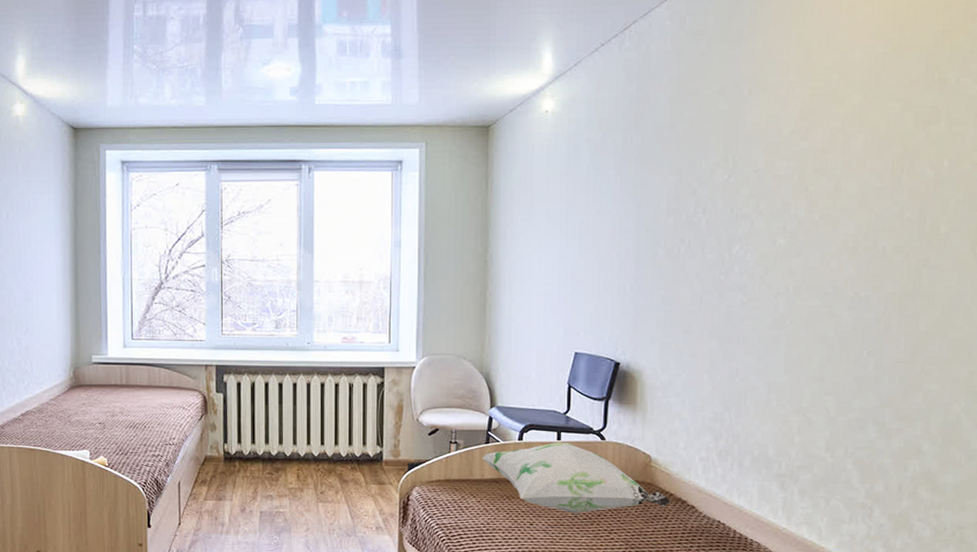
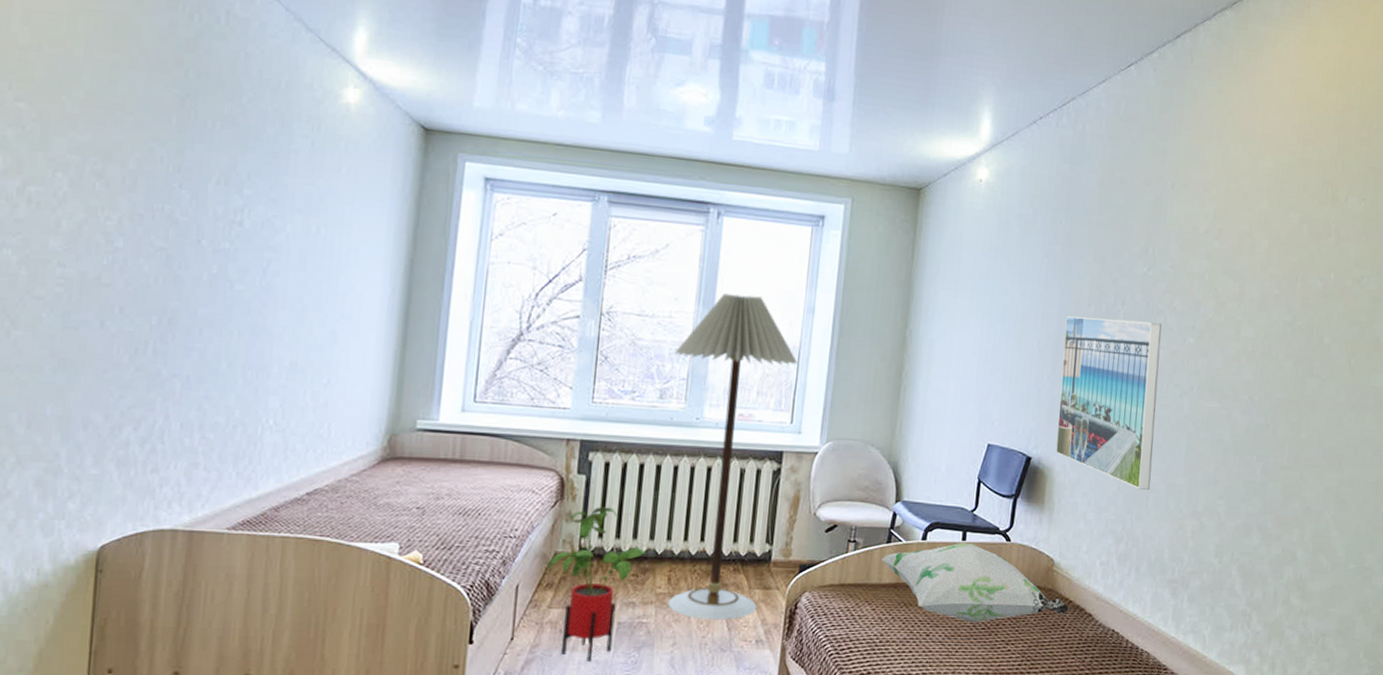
house plant: none [201,419,277,543] -> present [547,507,646,662]
floor lamp: none [284,236,390,510] -> present [668,293,798,620]
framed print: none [643,227,749,388] -> present [1055,316,1162,490]

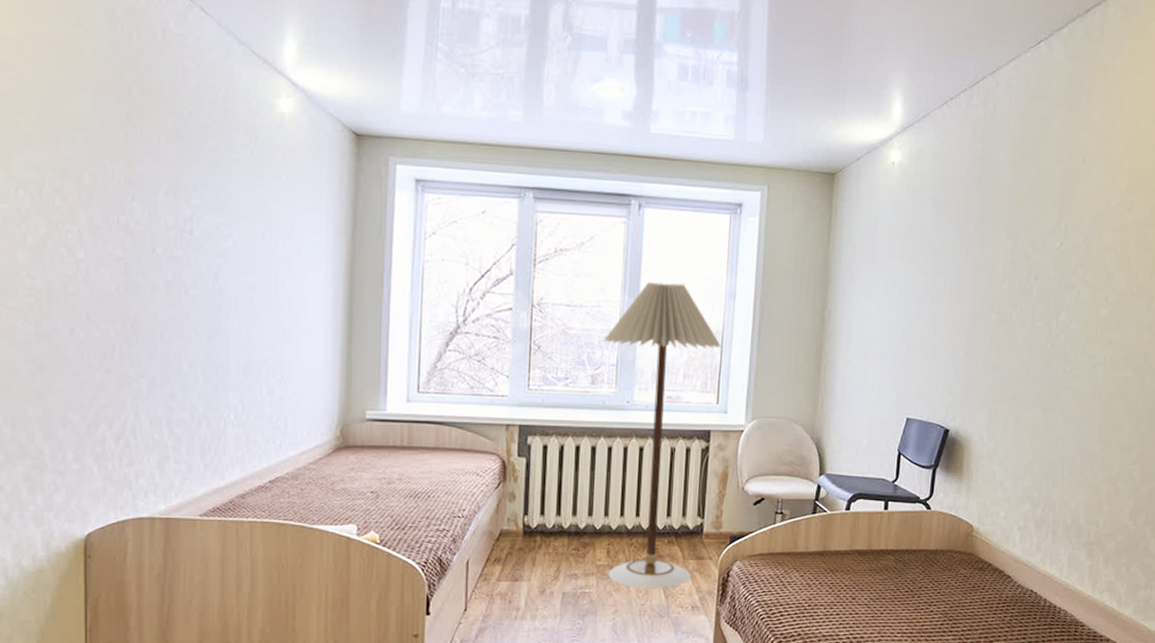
house plant: present [547,507,646,662] -> none [495,487,586,629]
decorative pillow: present [881,543,1070,623] -> none [807,512,989,587]
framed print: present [1055,316,1162,490] -> none [972,292,1075,457]

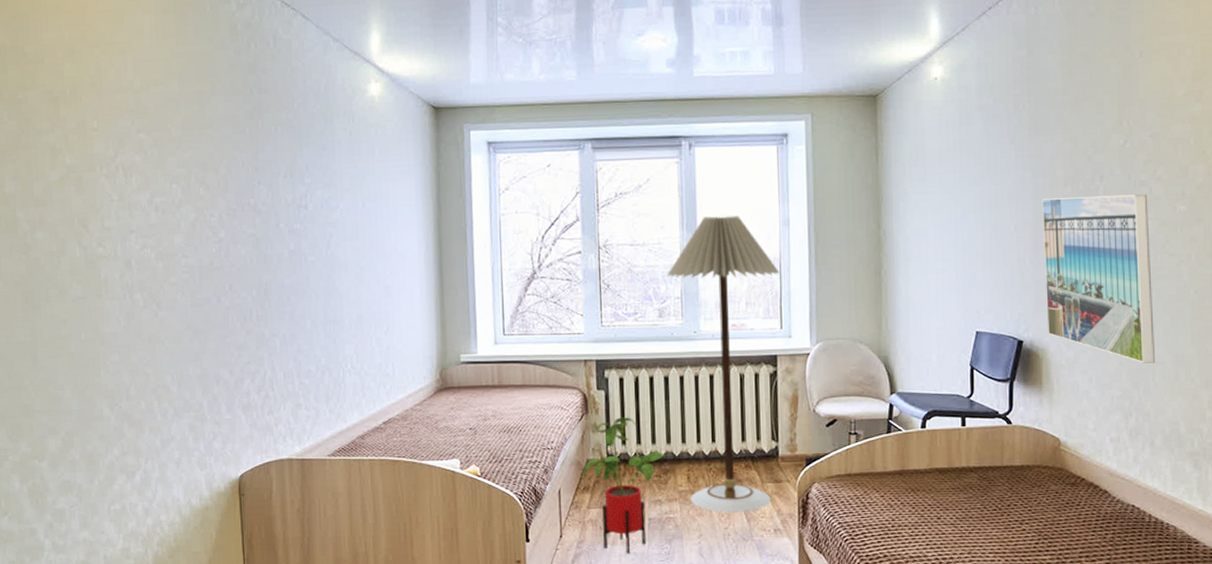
house plant: none [495,487,586,629] -> present [583,417,665,554]
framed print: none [972,292,1075,457] -> present [1041,194,1156,363]

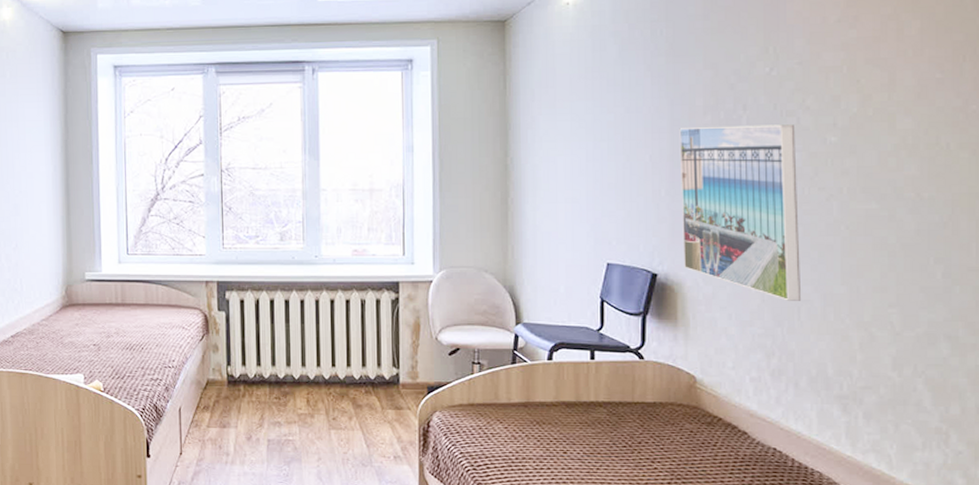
house plant: present [583,417,665,554] -> none [203,339,285,474]
floor lamp: present [667,216,780,512] -> none [289,141,403,438]

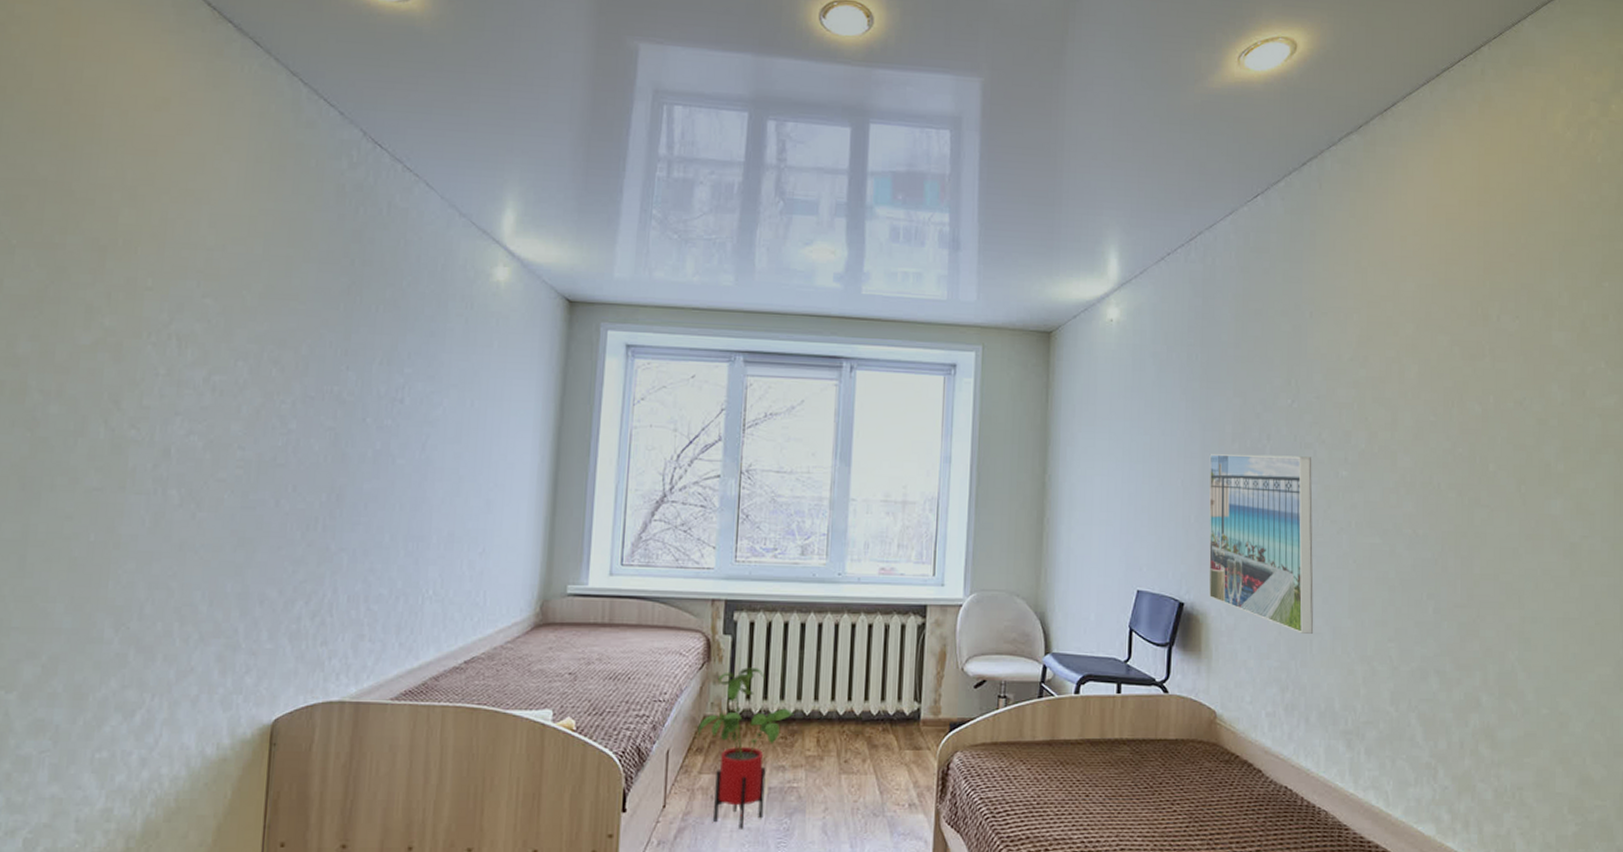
house plant: none [203,339,285,474] -> present [697,667,794,829]

